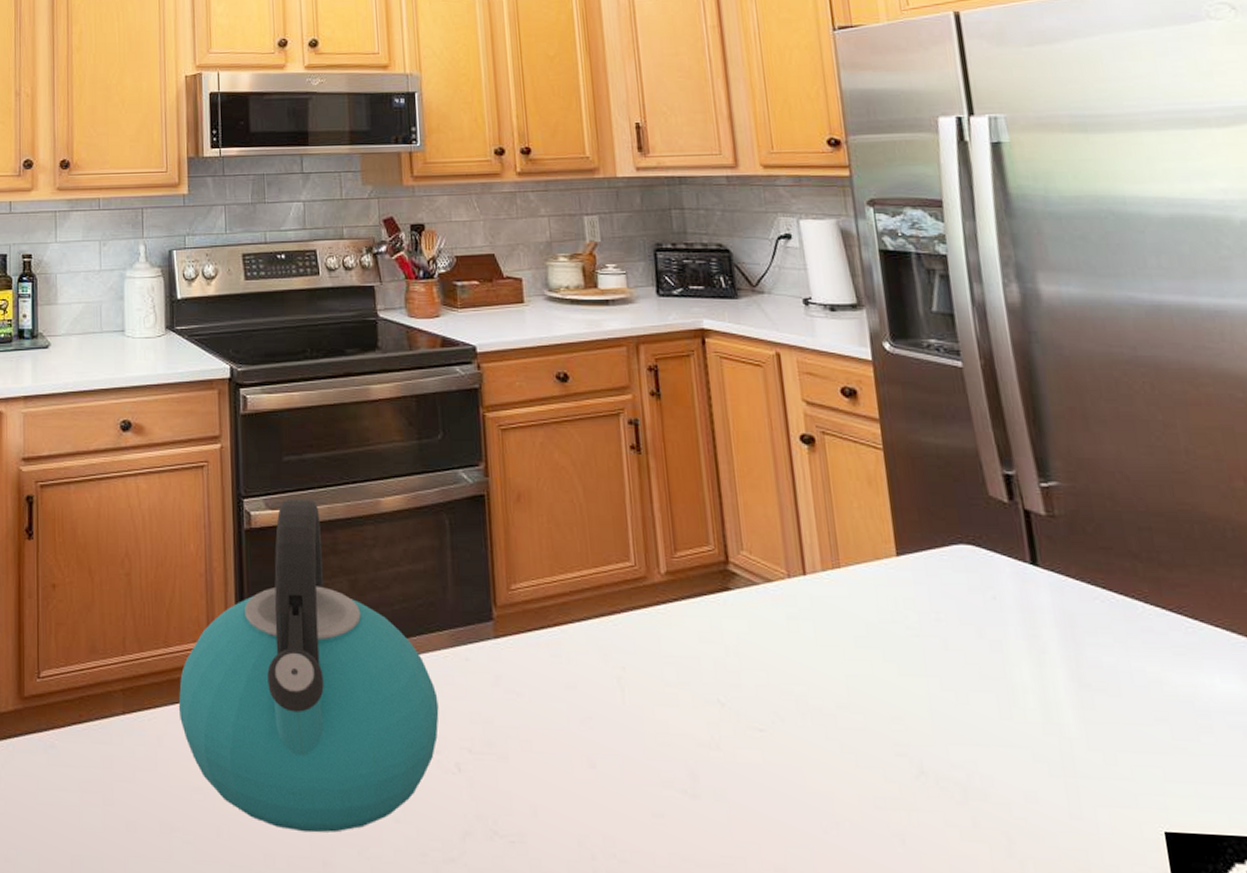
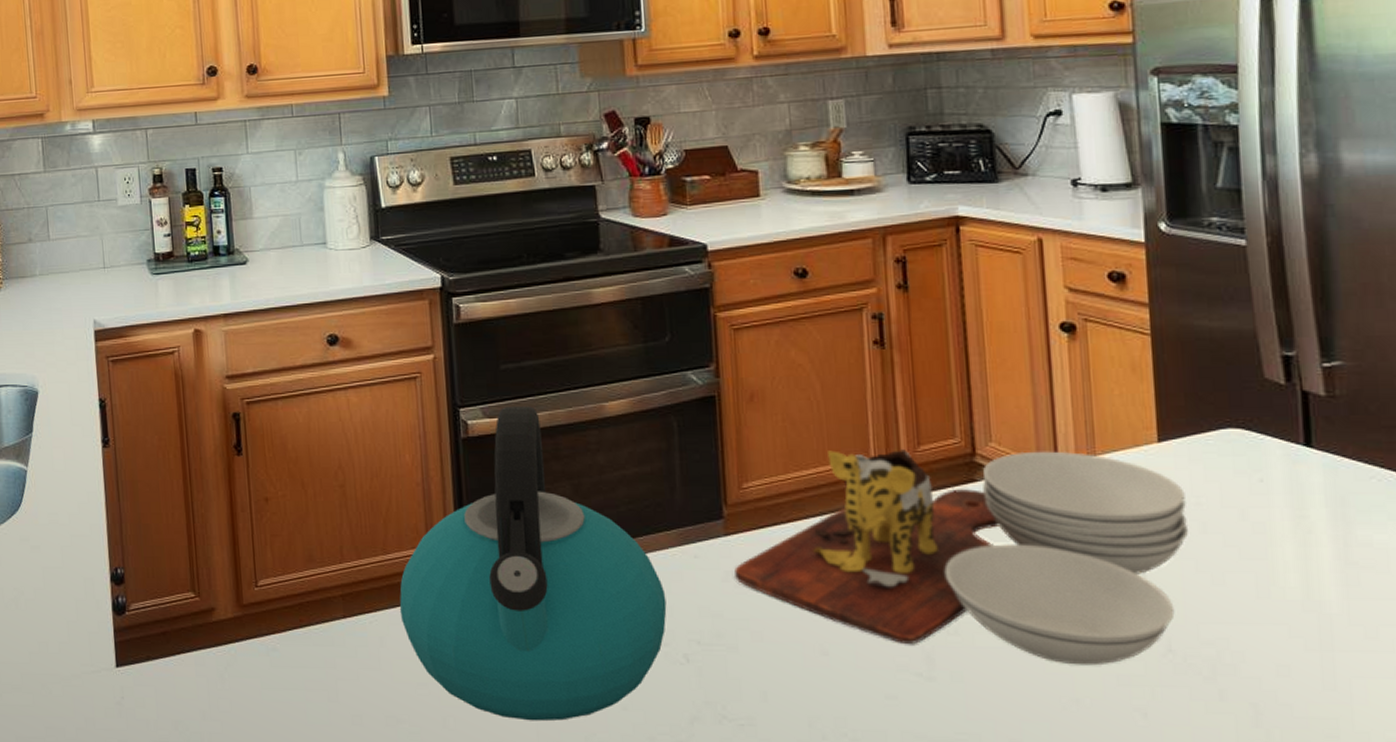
cutting board: none [504,554,932,786] -> present [734,449,1189,666]

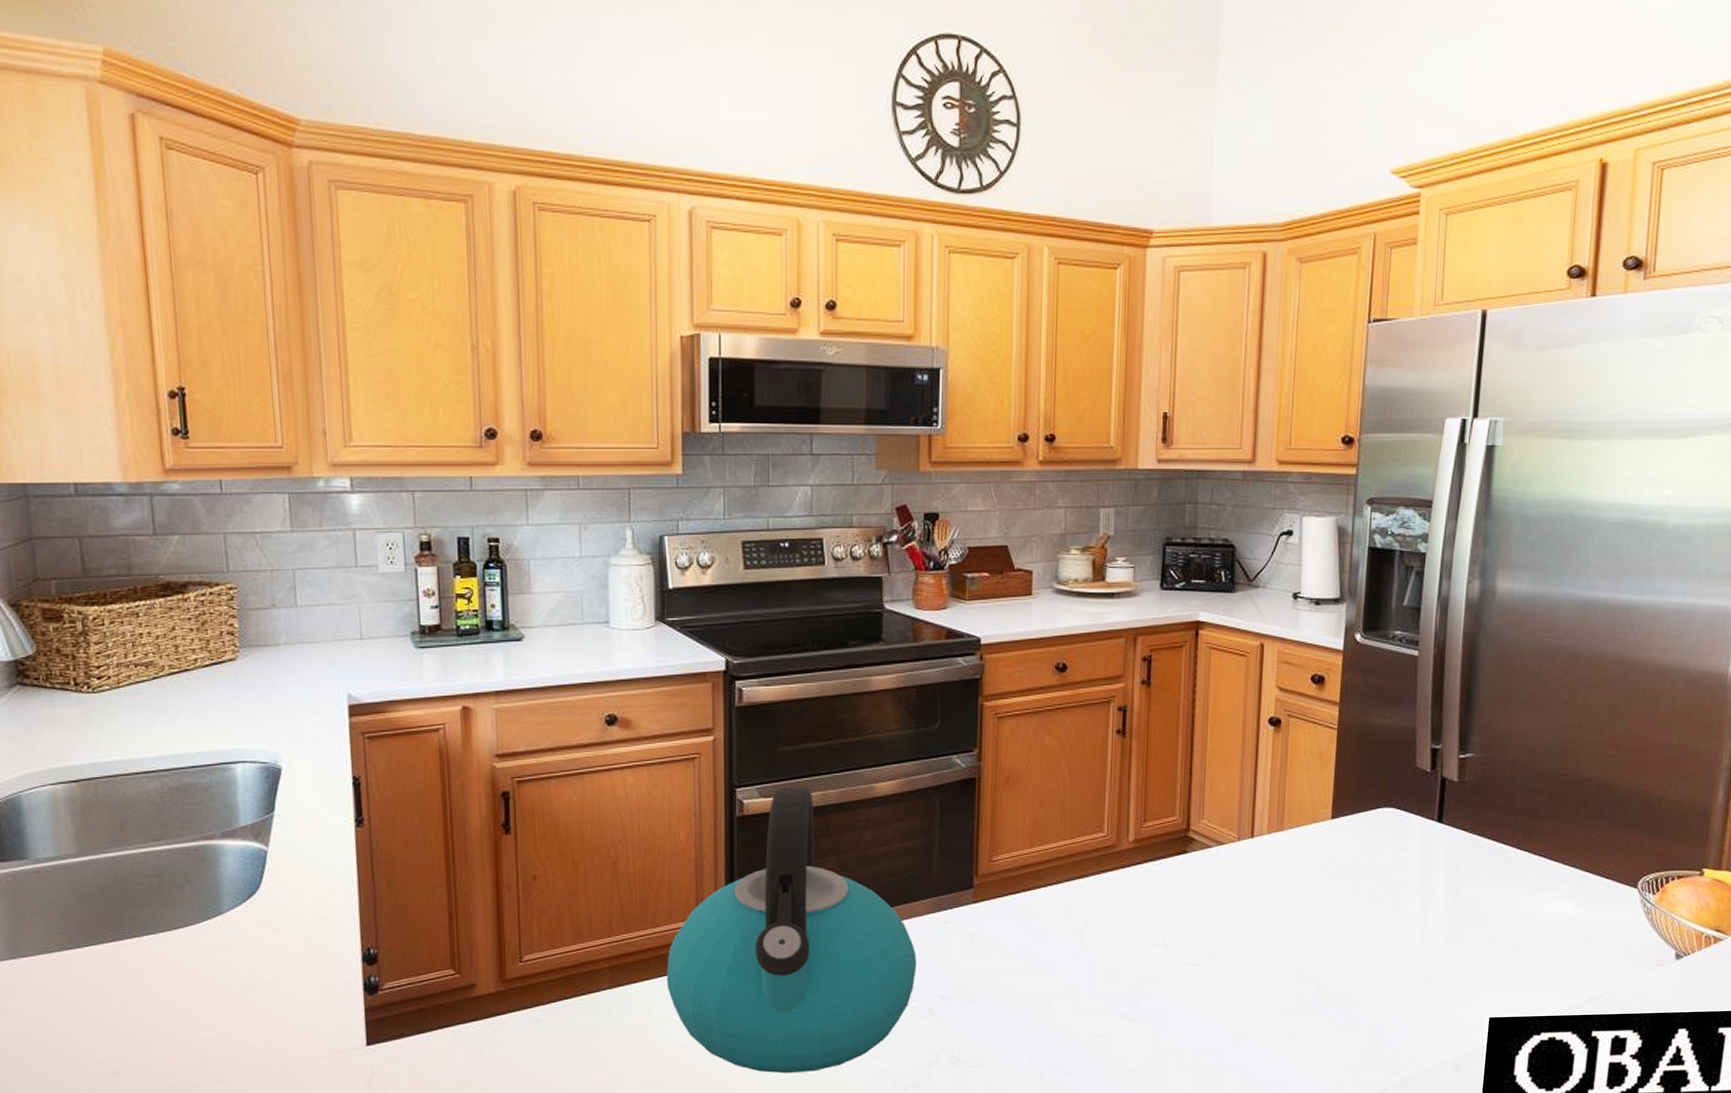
cutting board: present [734,449,1189,666] -> none [979,826,1346,1003]

